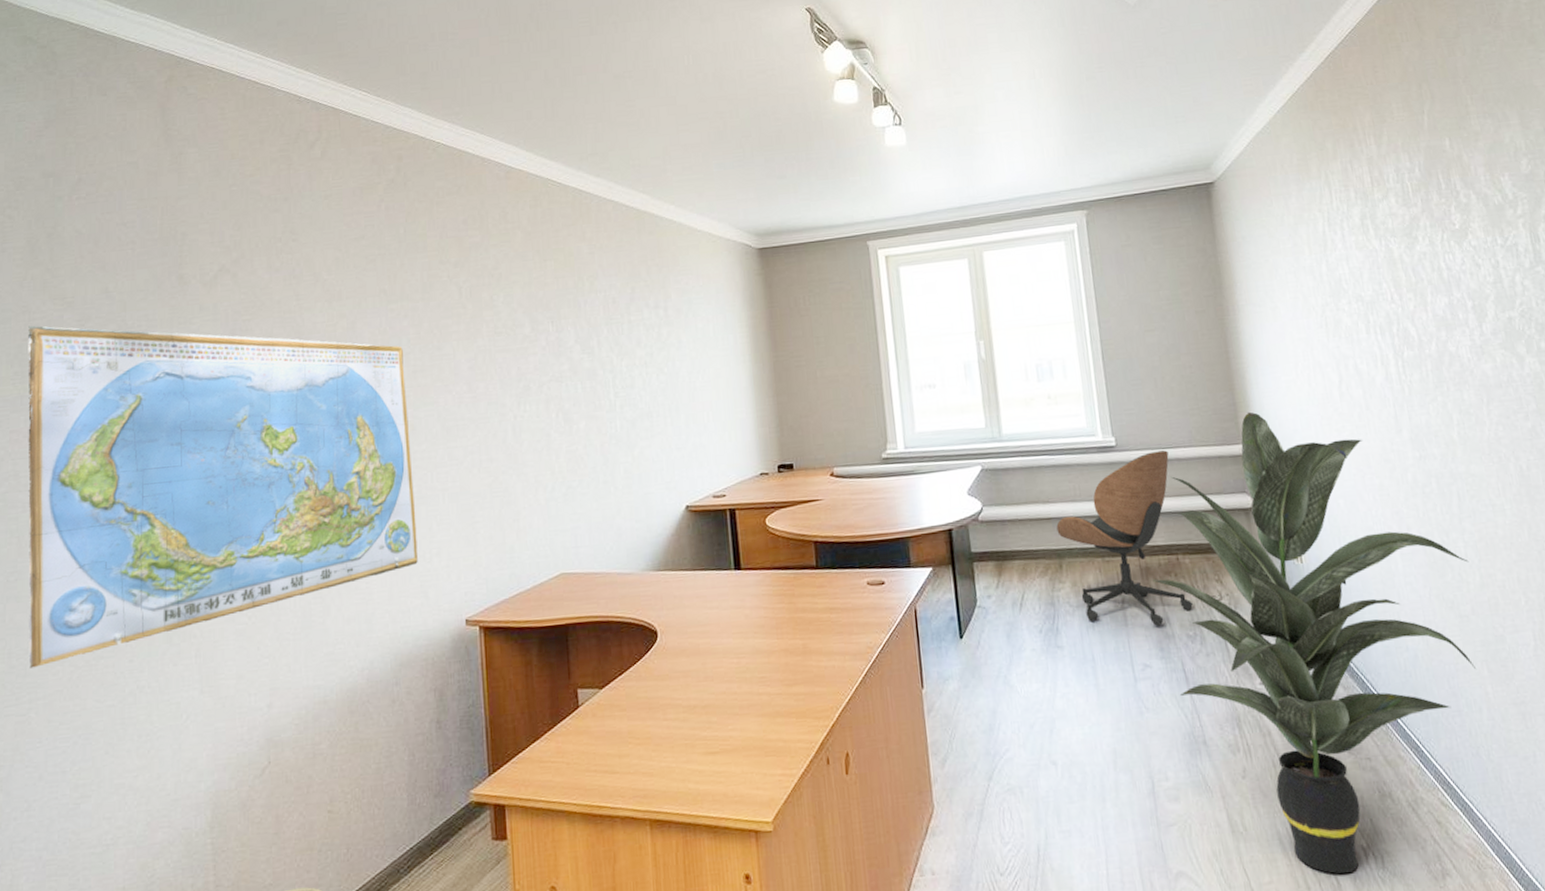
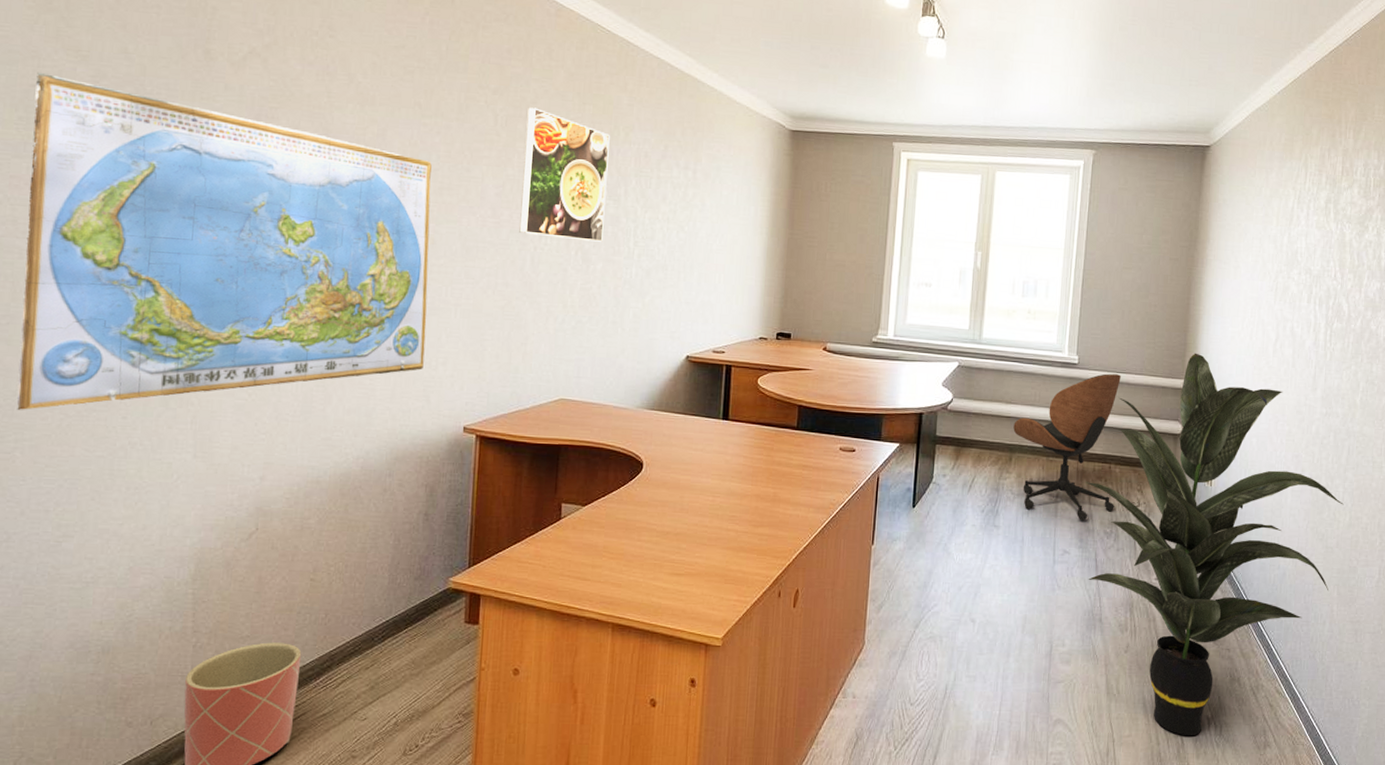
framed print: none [490,273,582,404] -> present [519,107,610,242]

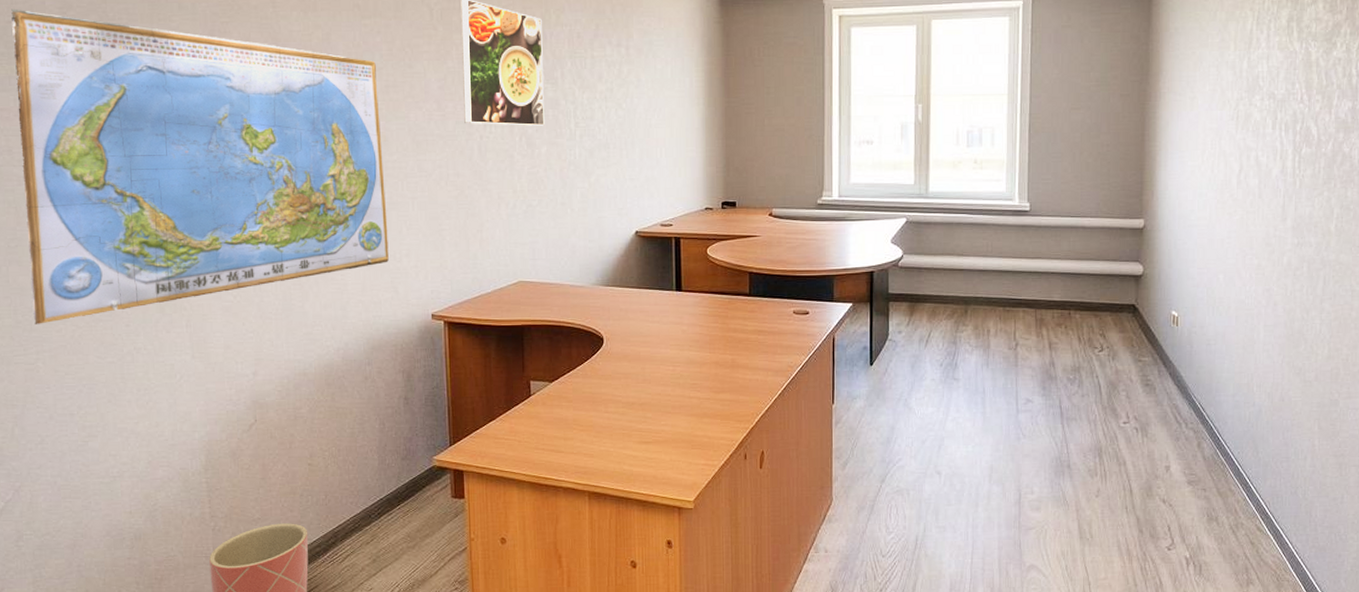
office chair: present [1013,373,1121,520] -> none [967,219,1076,368]
indoor plant: present [1085,353,1344,736] -> none [1045,190,1322,577]

